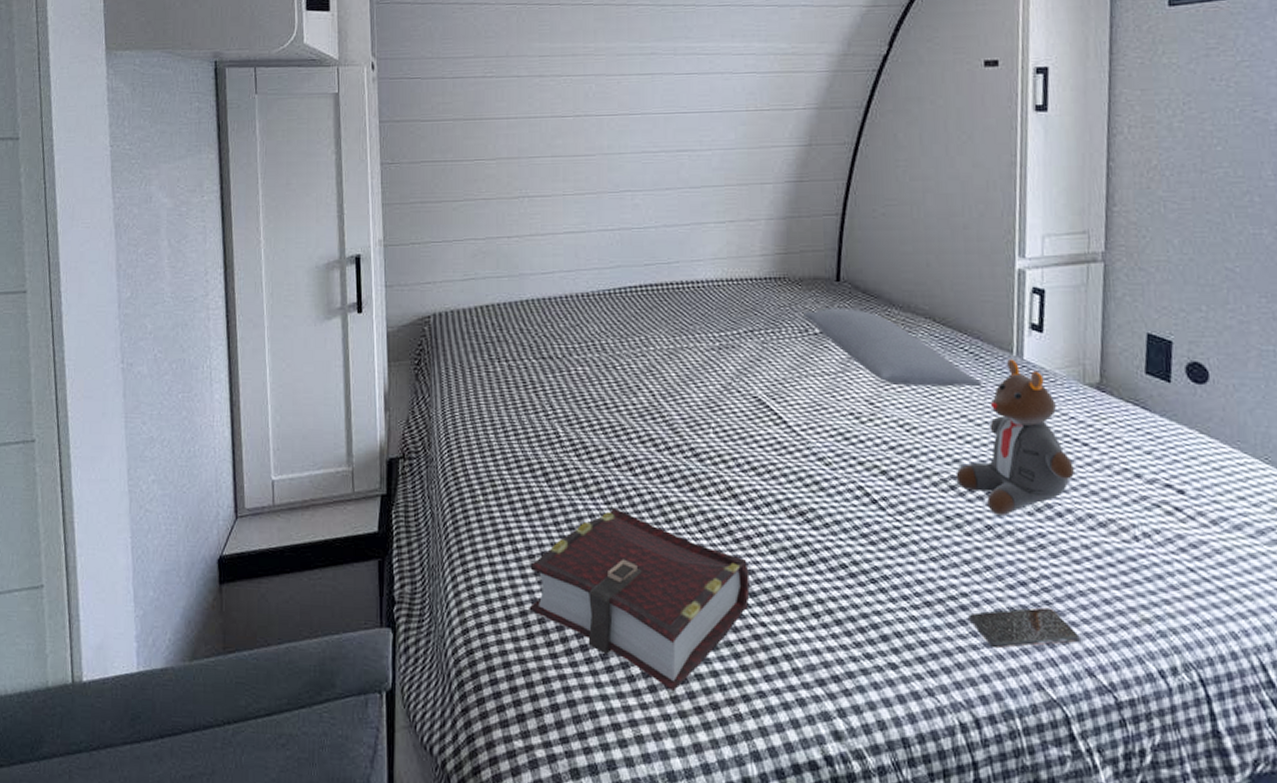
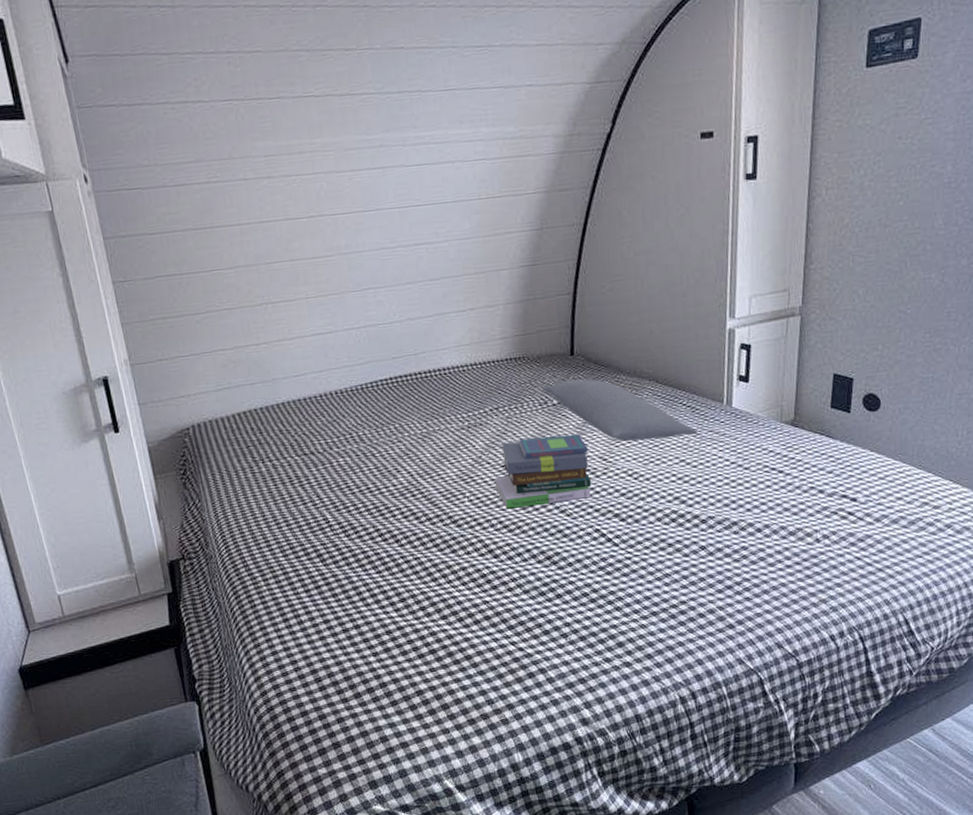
book: present [529,507,750,691] -> none [315,574,508,711]
books: none [744,369,856,449] -> present [494,434,592,509]
teddy bear: present [955,359,1074,515] -> none [676,408,771,537]
smartphone: present [968,607,1080,648] -> none [686,602,772,638]

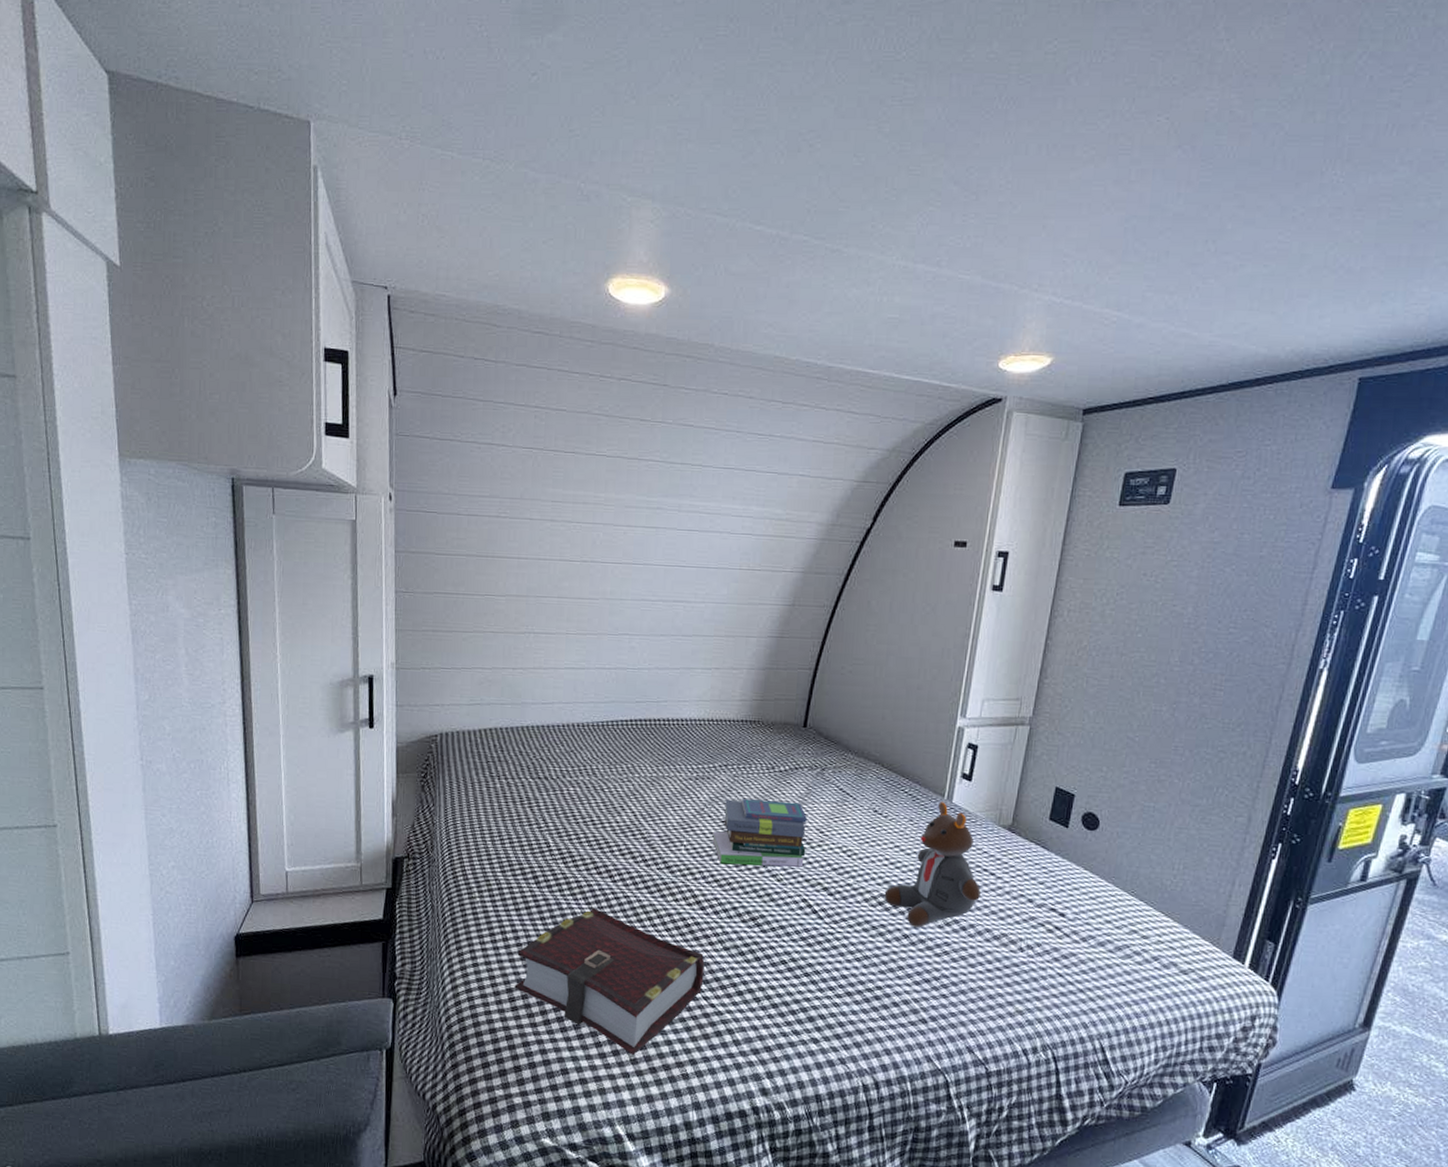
book: none [315,574,508,711] -> present [514,907,705,1055]
pillow: present [541,379,698,442] -> none [771,749,916,824]
teddy bear: none [676,408,771,537] -> present [884,802,981,927]

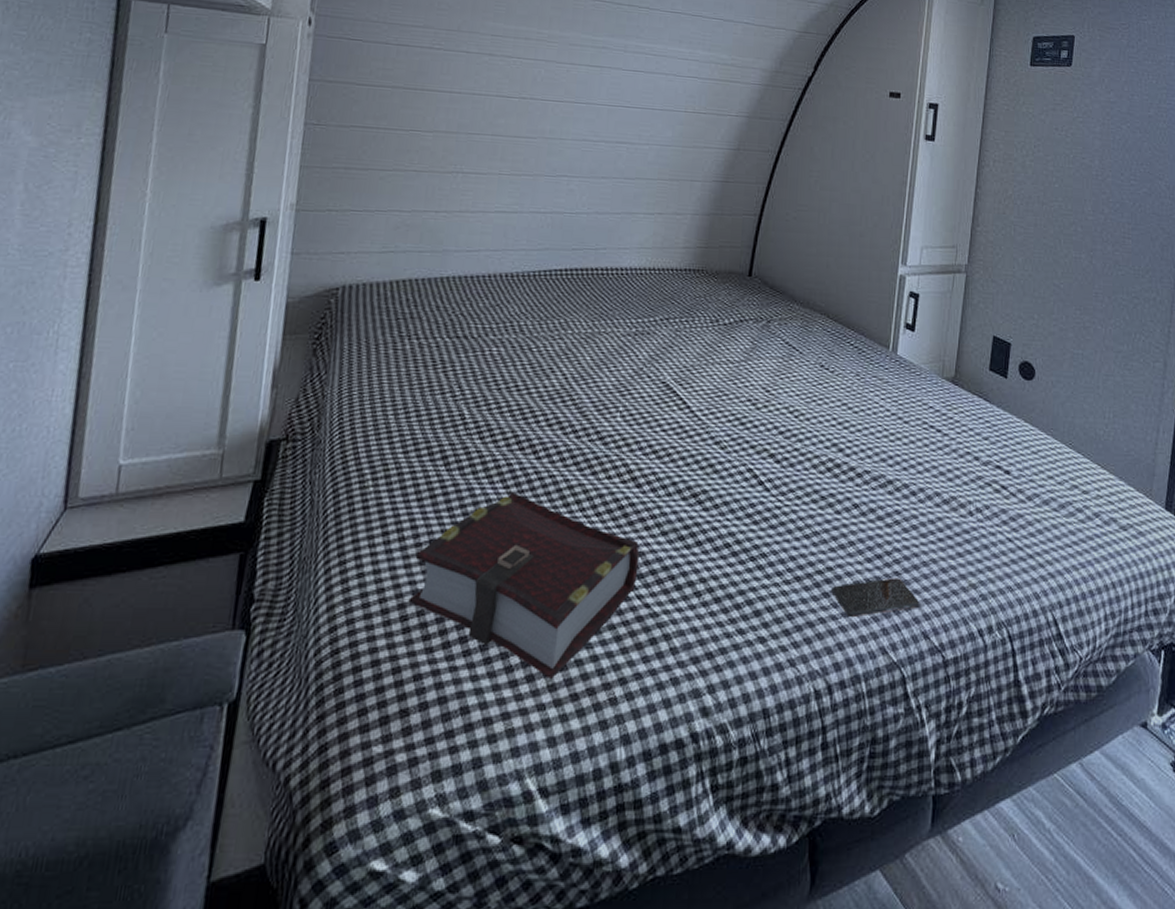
books: present [712,799,807,868] -> none [651,356,752,433]
smartphone: none [880,999,966,1029] -> present [831,578,920,617]
teddy bear: present [884,802,981,927] -> none [833,354,928,495]

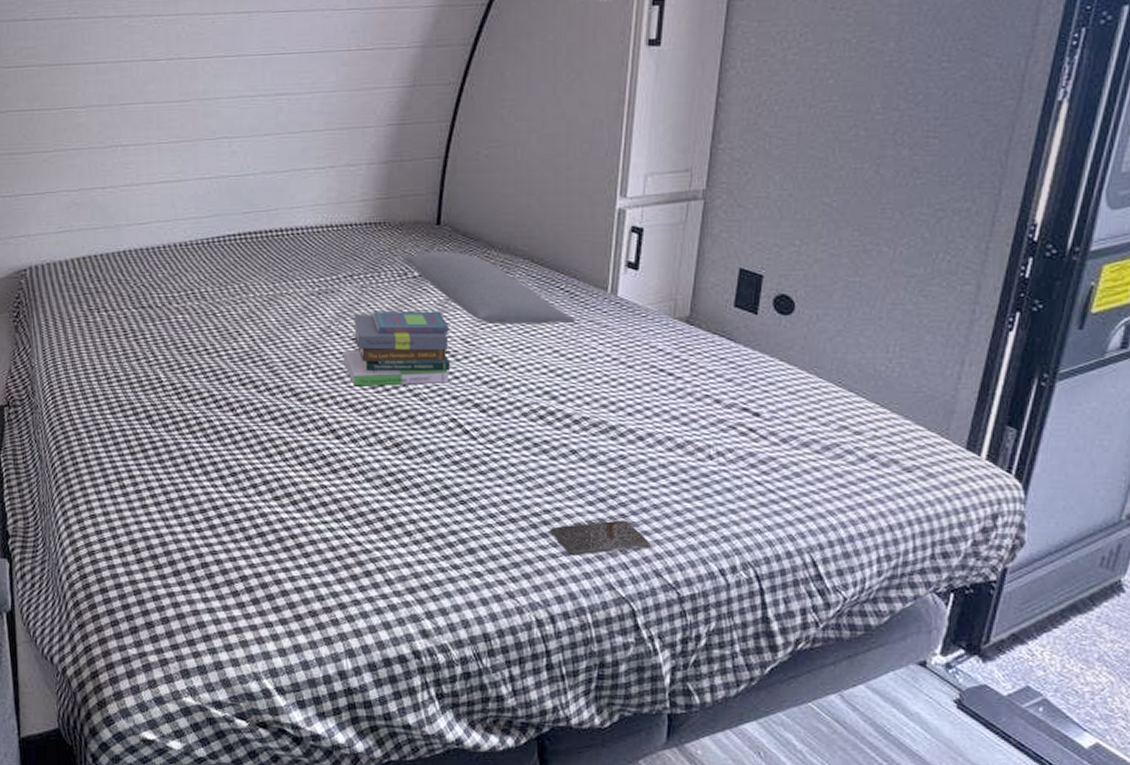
book: present [408,491,640,679] -> none [137,445,347,602]
books: none [651,356,752,433] -> present [342,311,451,386]
pillow: none [715,300,862,379] -> present [401,251,575,325]

